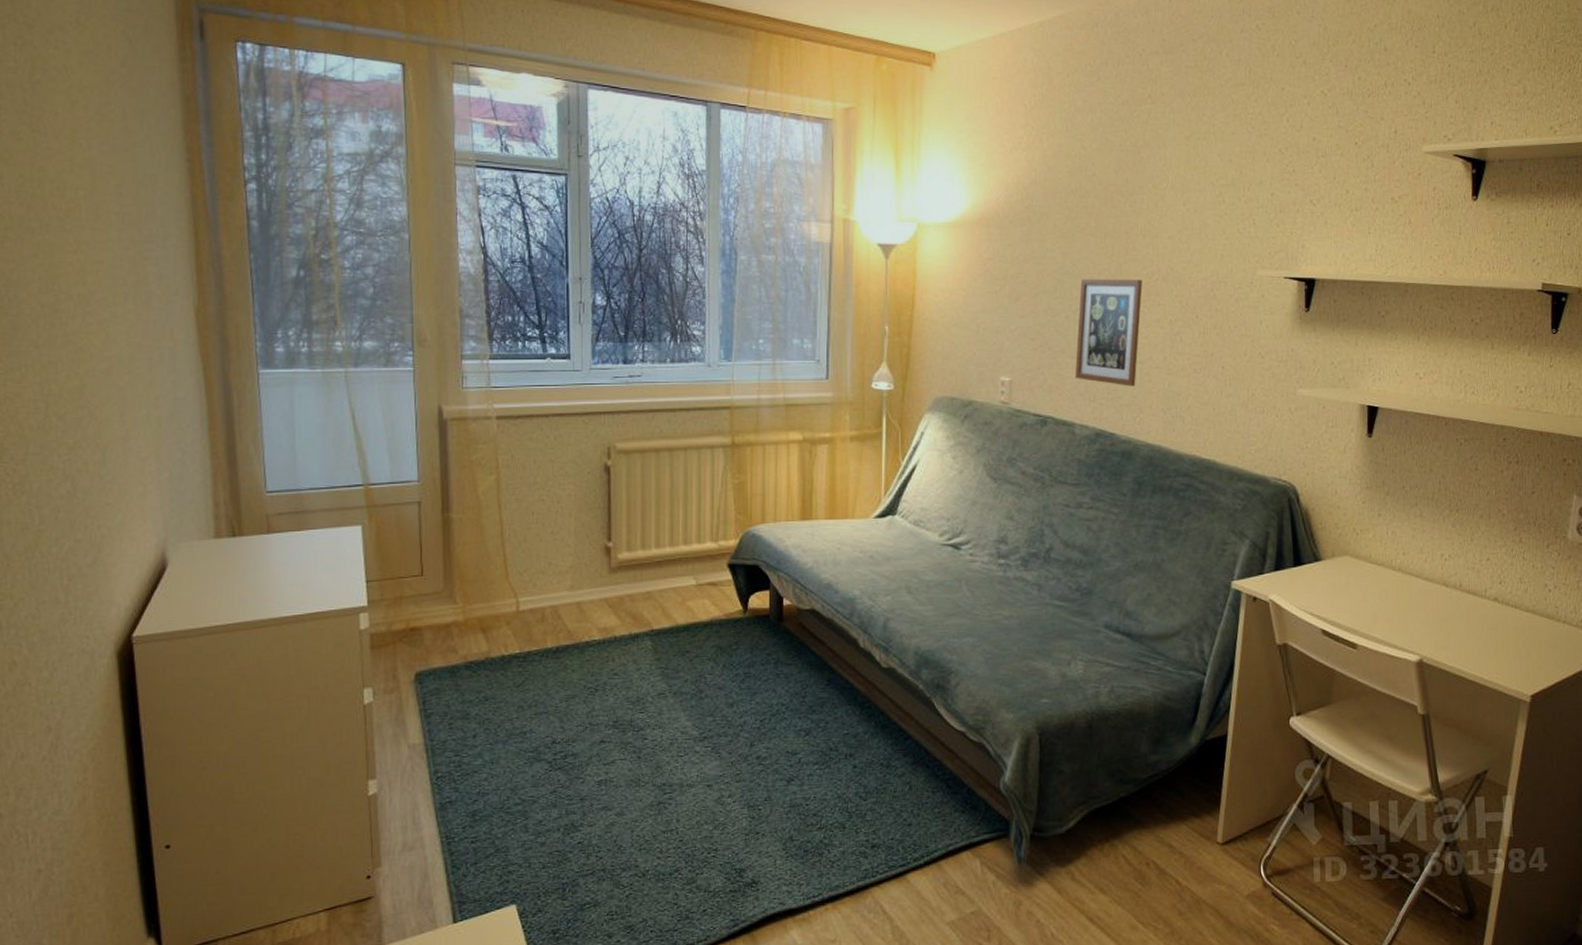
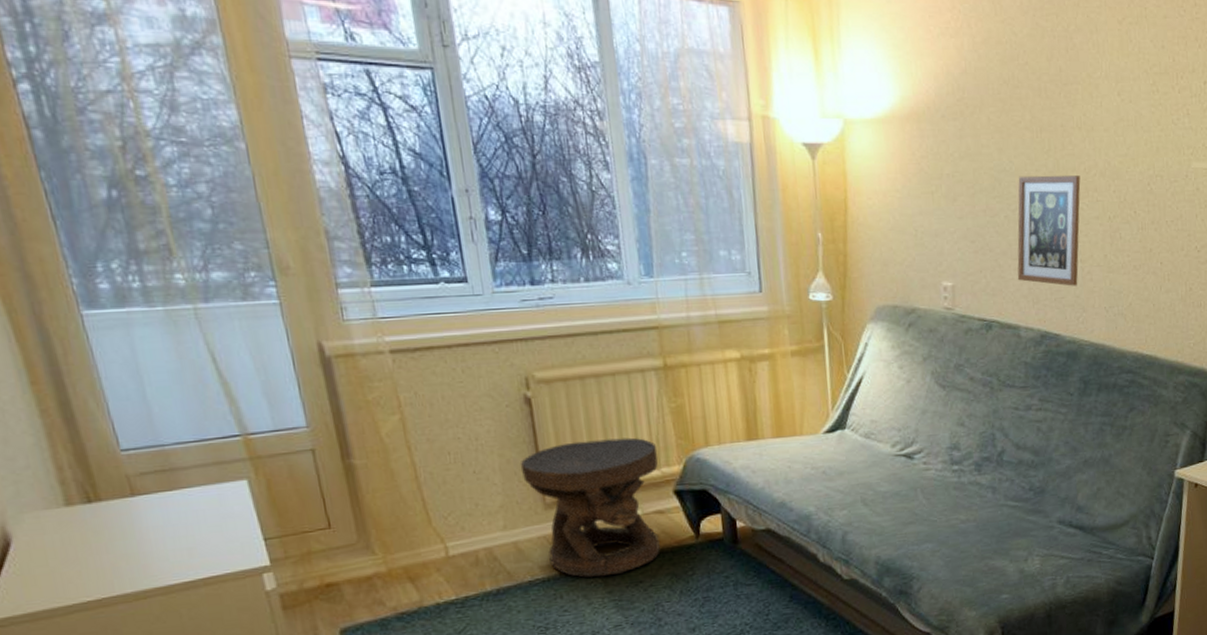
side table: none [592,510,717,644] -> present [519,437,660,578]

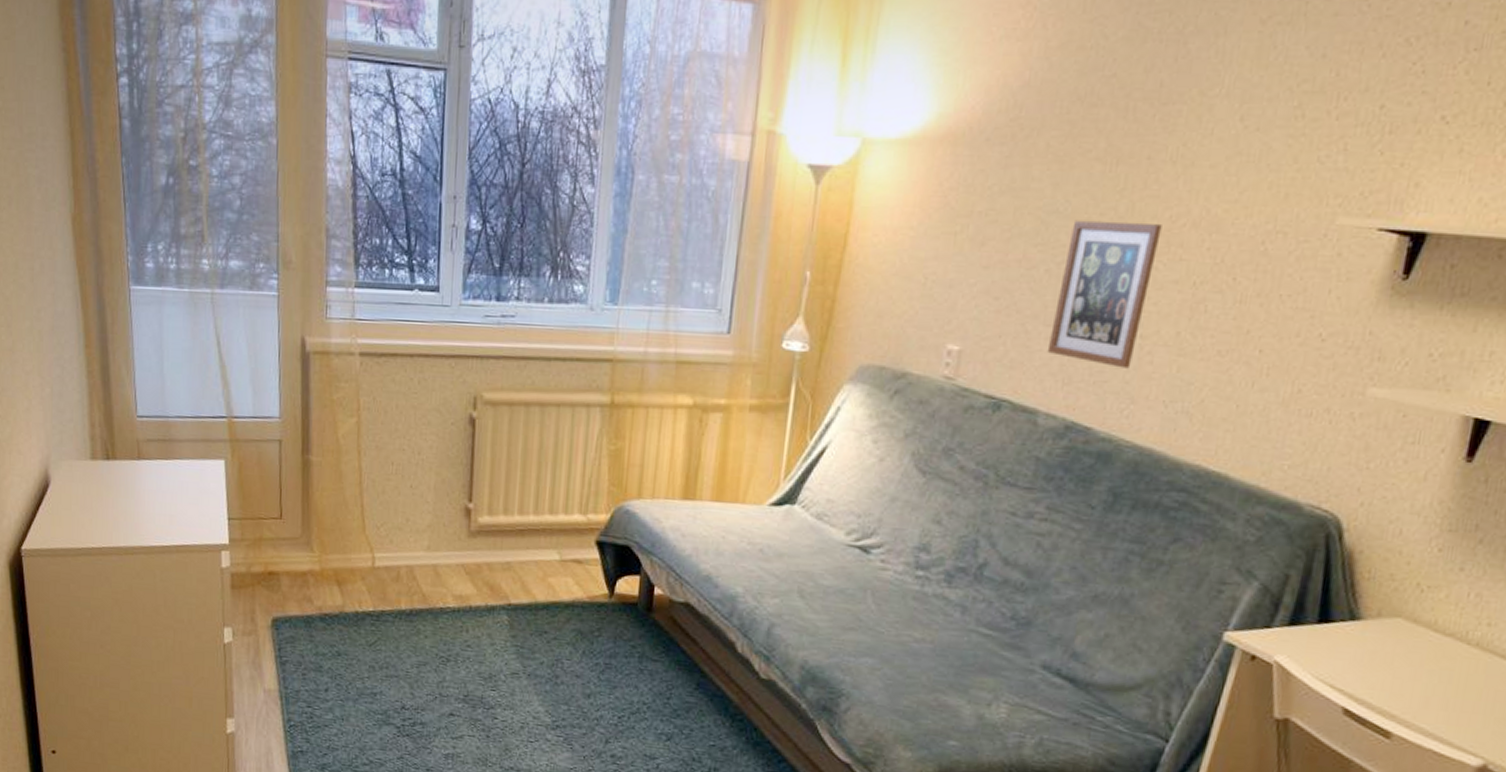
side table: present [519,437,660,578] -> none [453,471,588,619]

